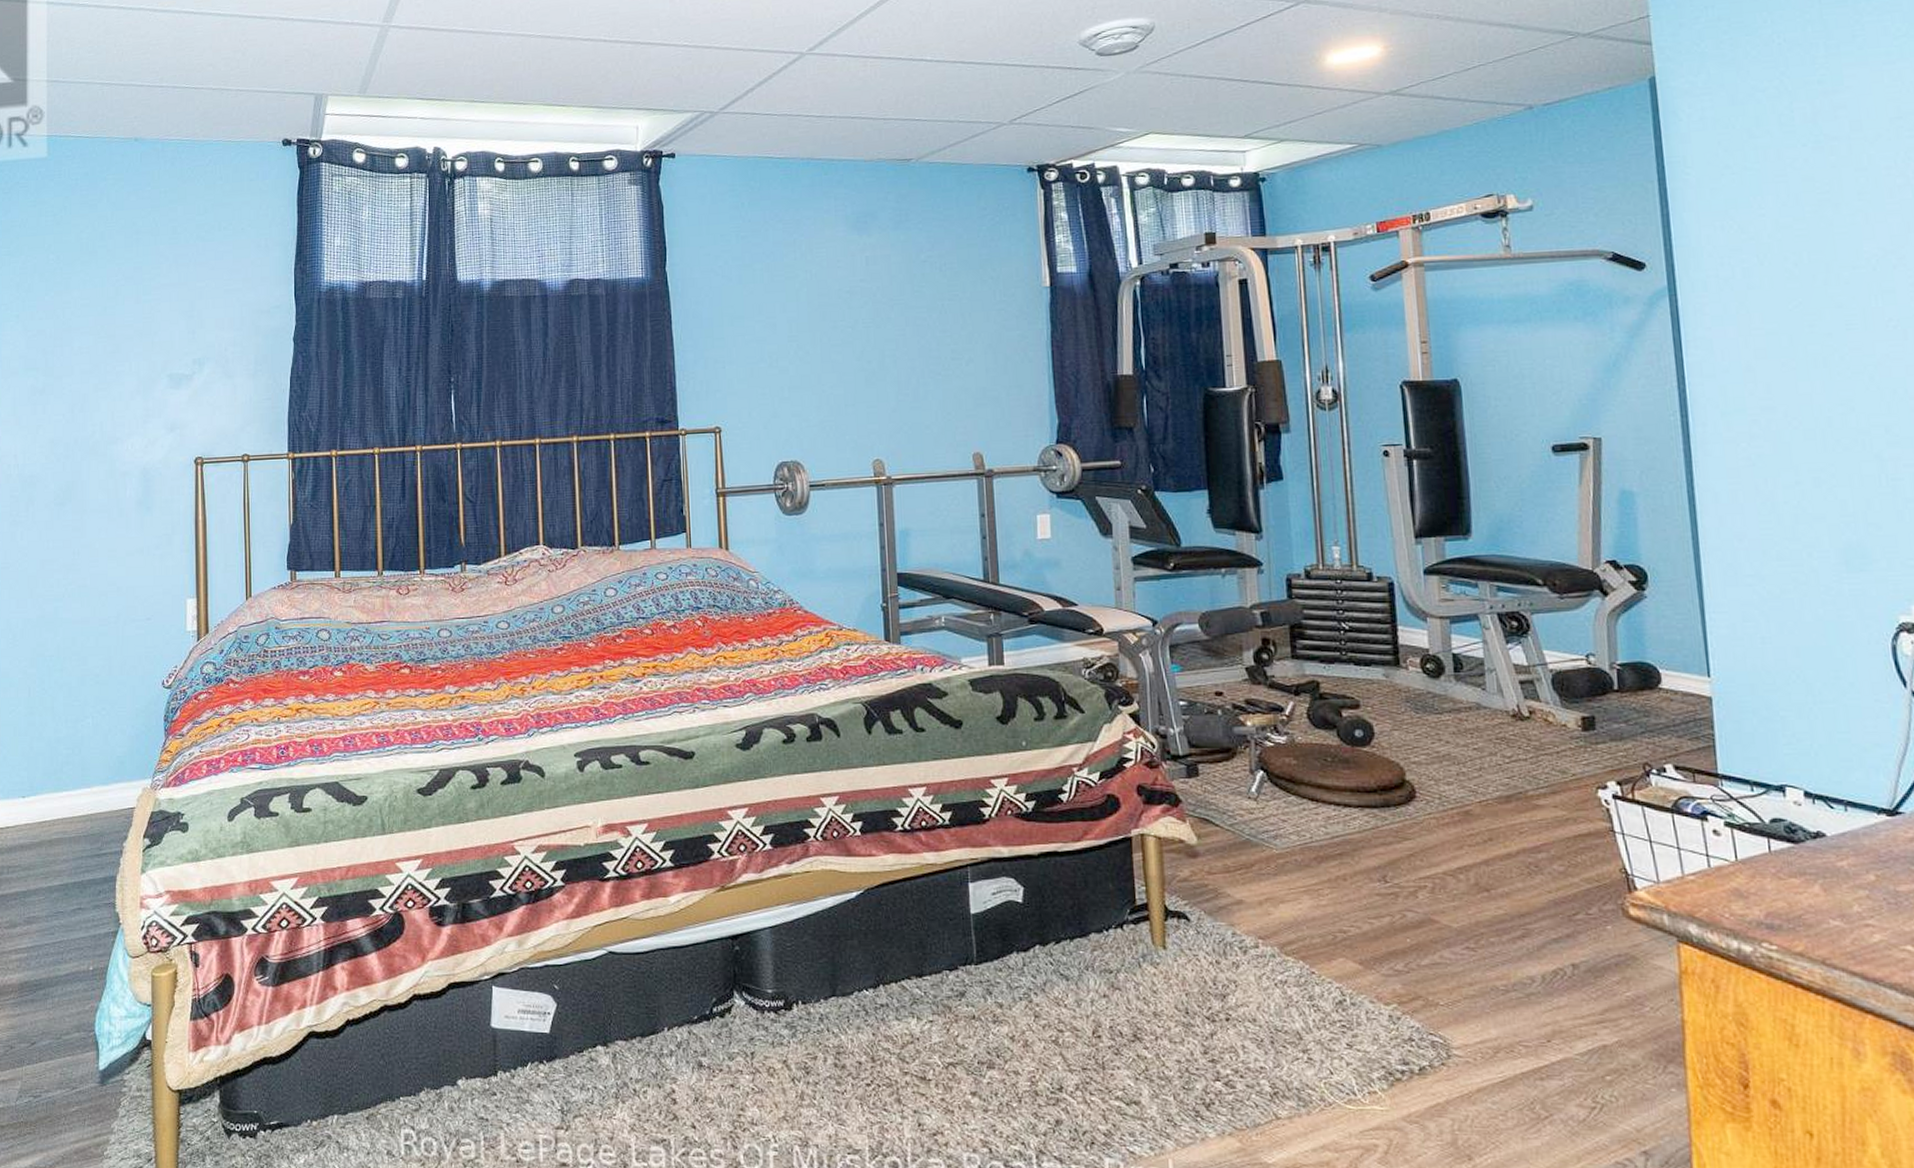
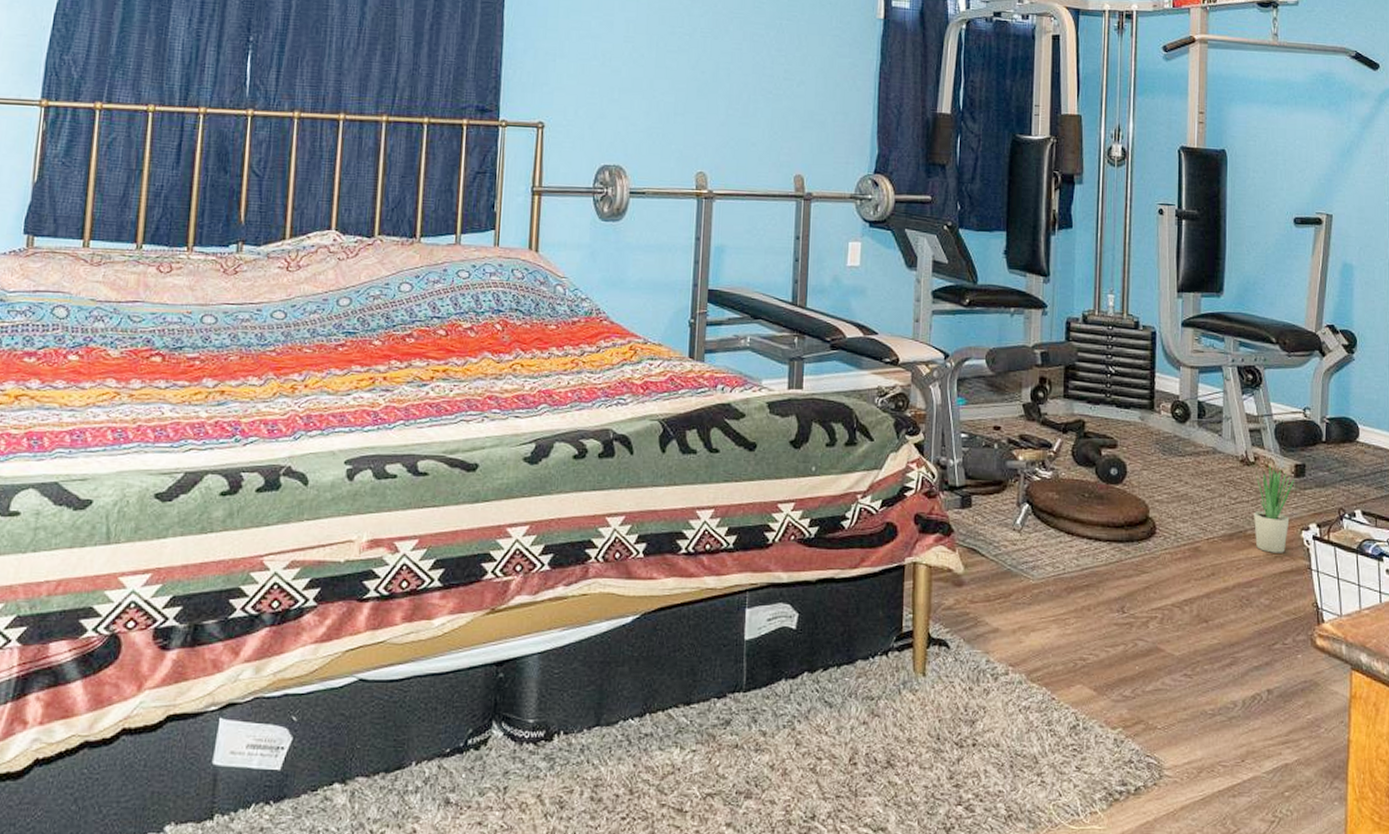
potted plant: none [1532,719,1583,815] -> present [1254,465,1295,553]

